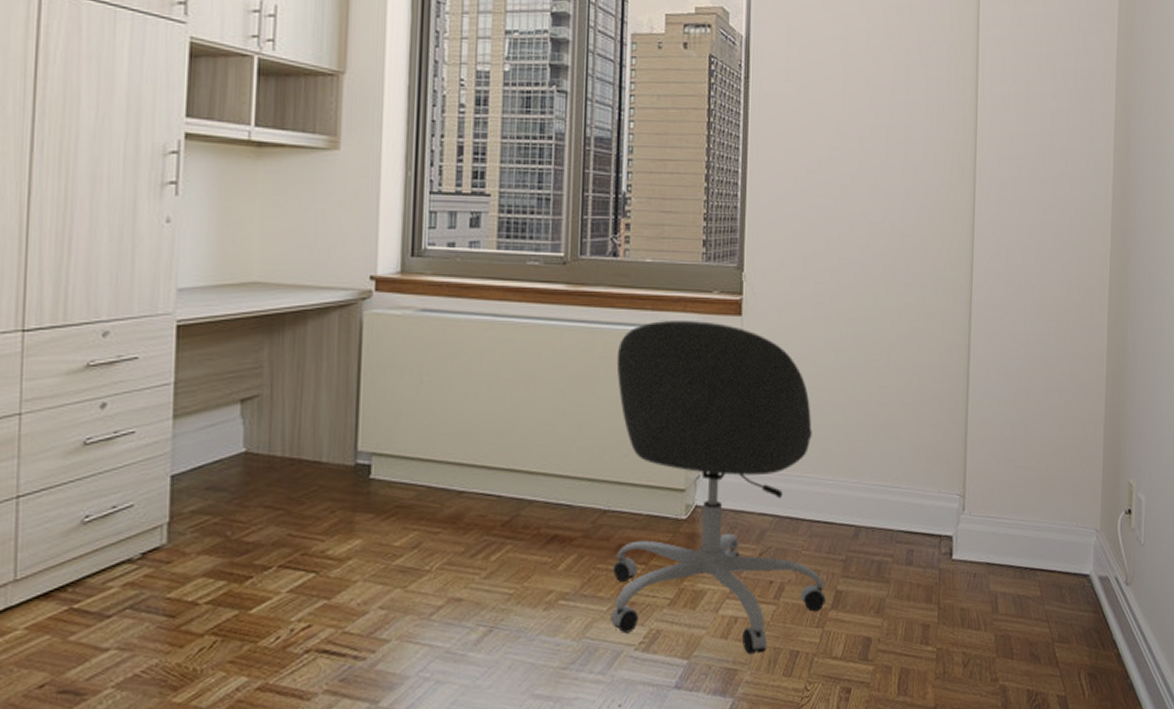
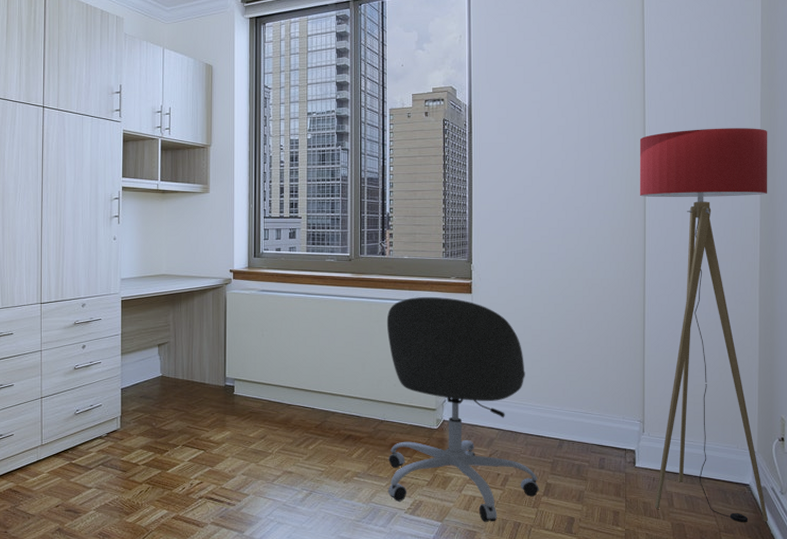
floor lamp: none [968,91,1124,628] -> present [639,128,769,523]

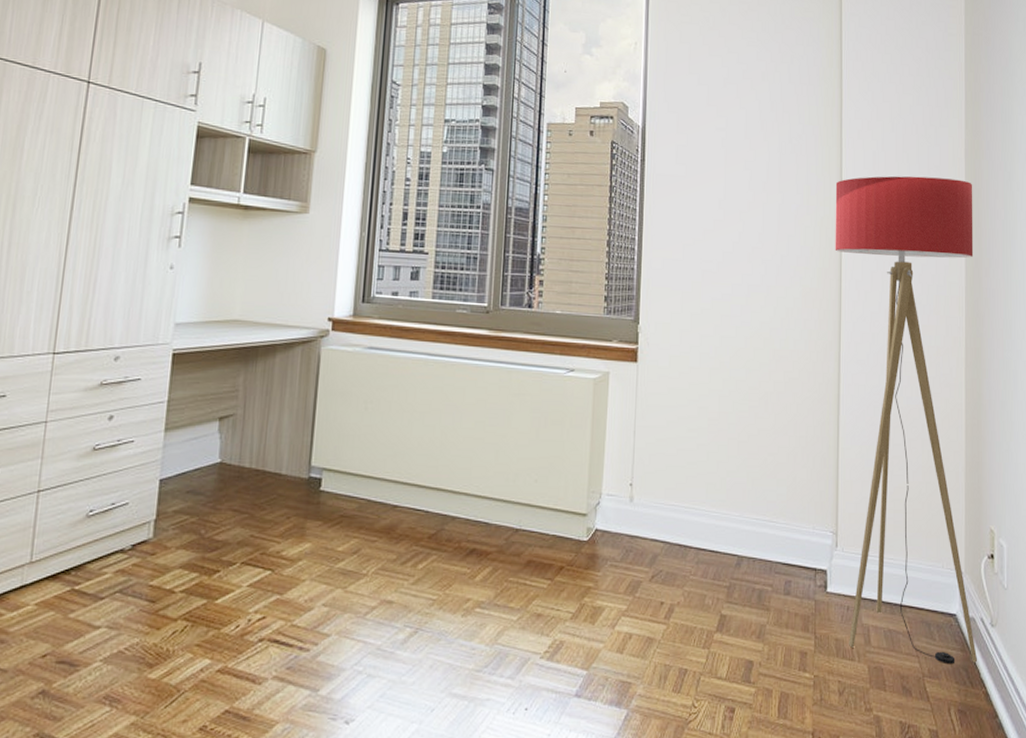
office chair: present [386,296,540,522] -> none [520,363,713,669]

